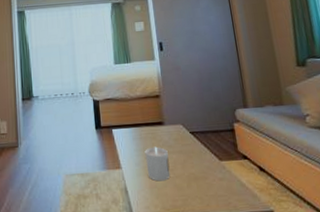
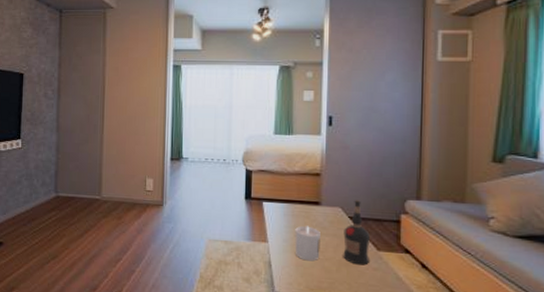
liquor bottle: none [187,115,215,178] -> present [343,200,370,265]

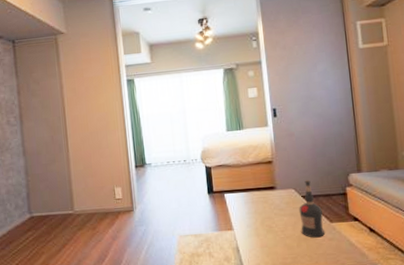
candle: present [294,225,320,261] -> none [256,209,281,241]

